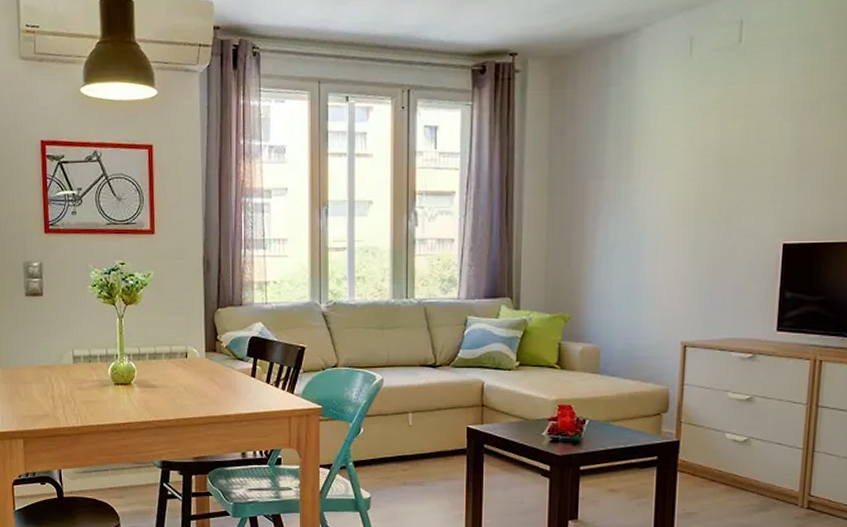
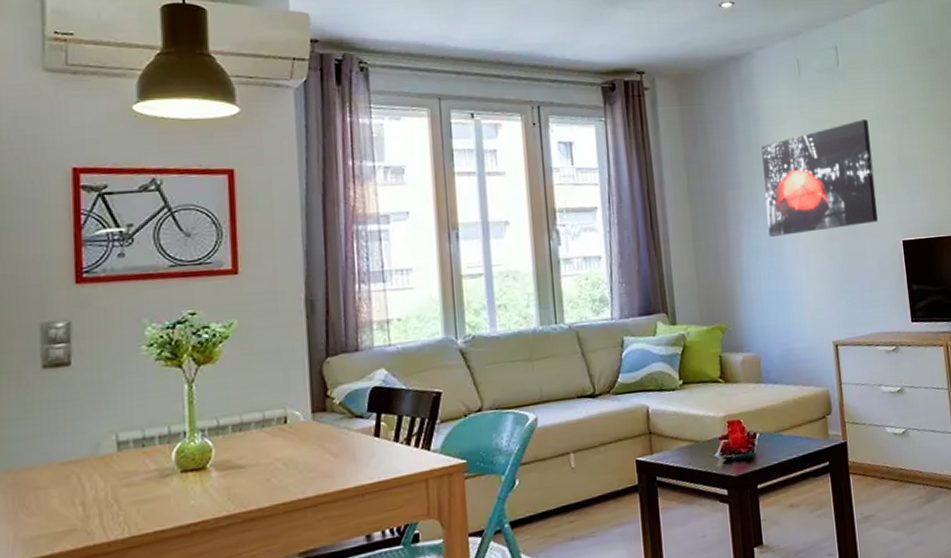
wall art: none [628,106,766,230] -> present [761,120,878,237]

